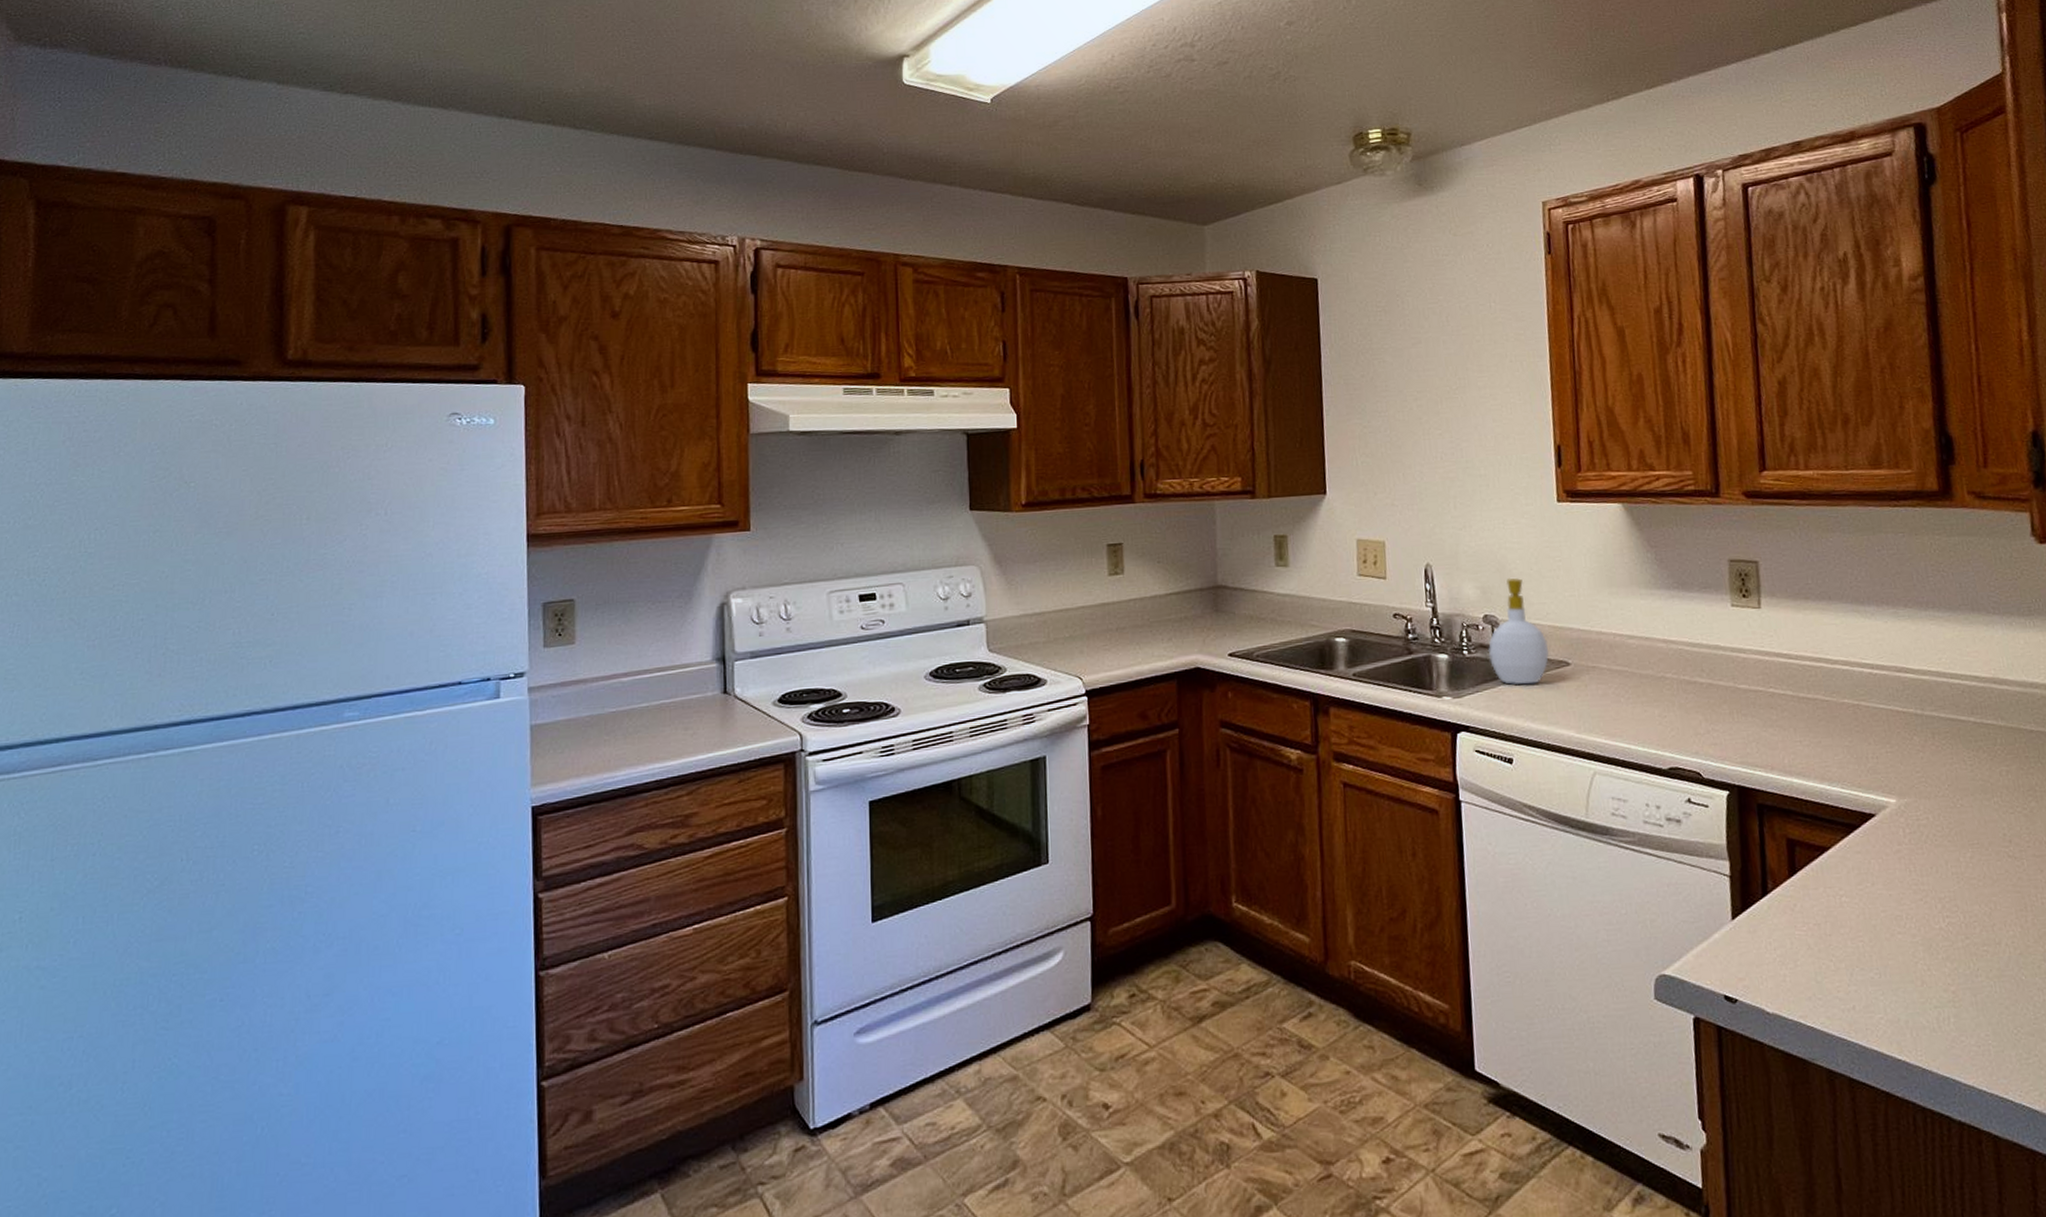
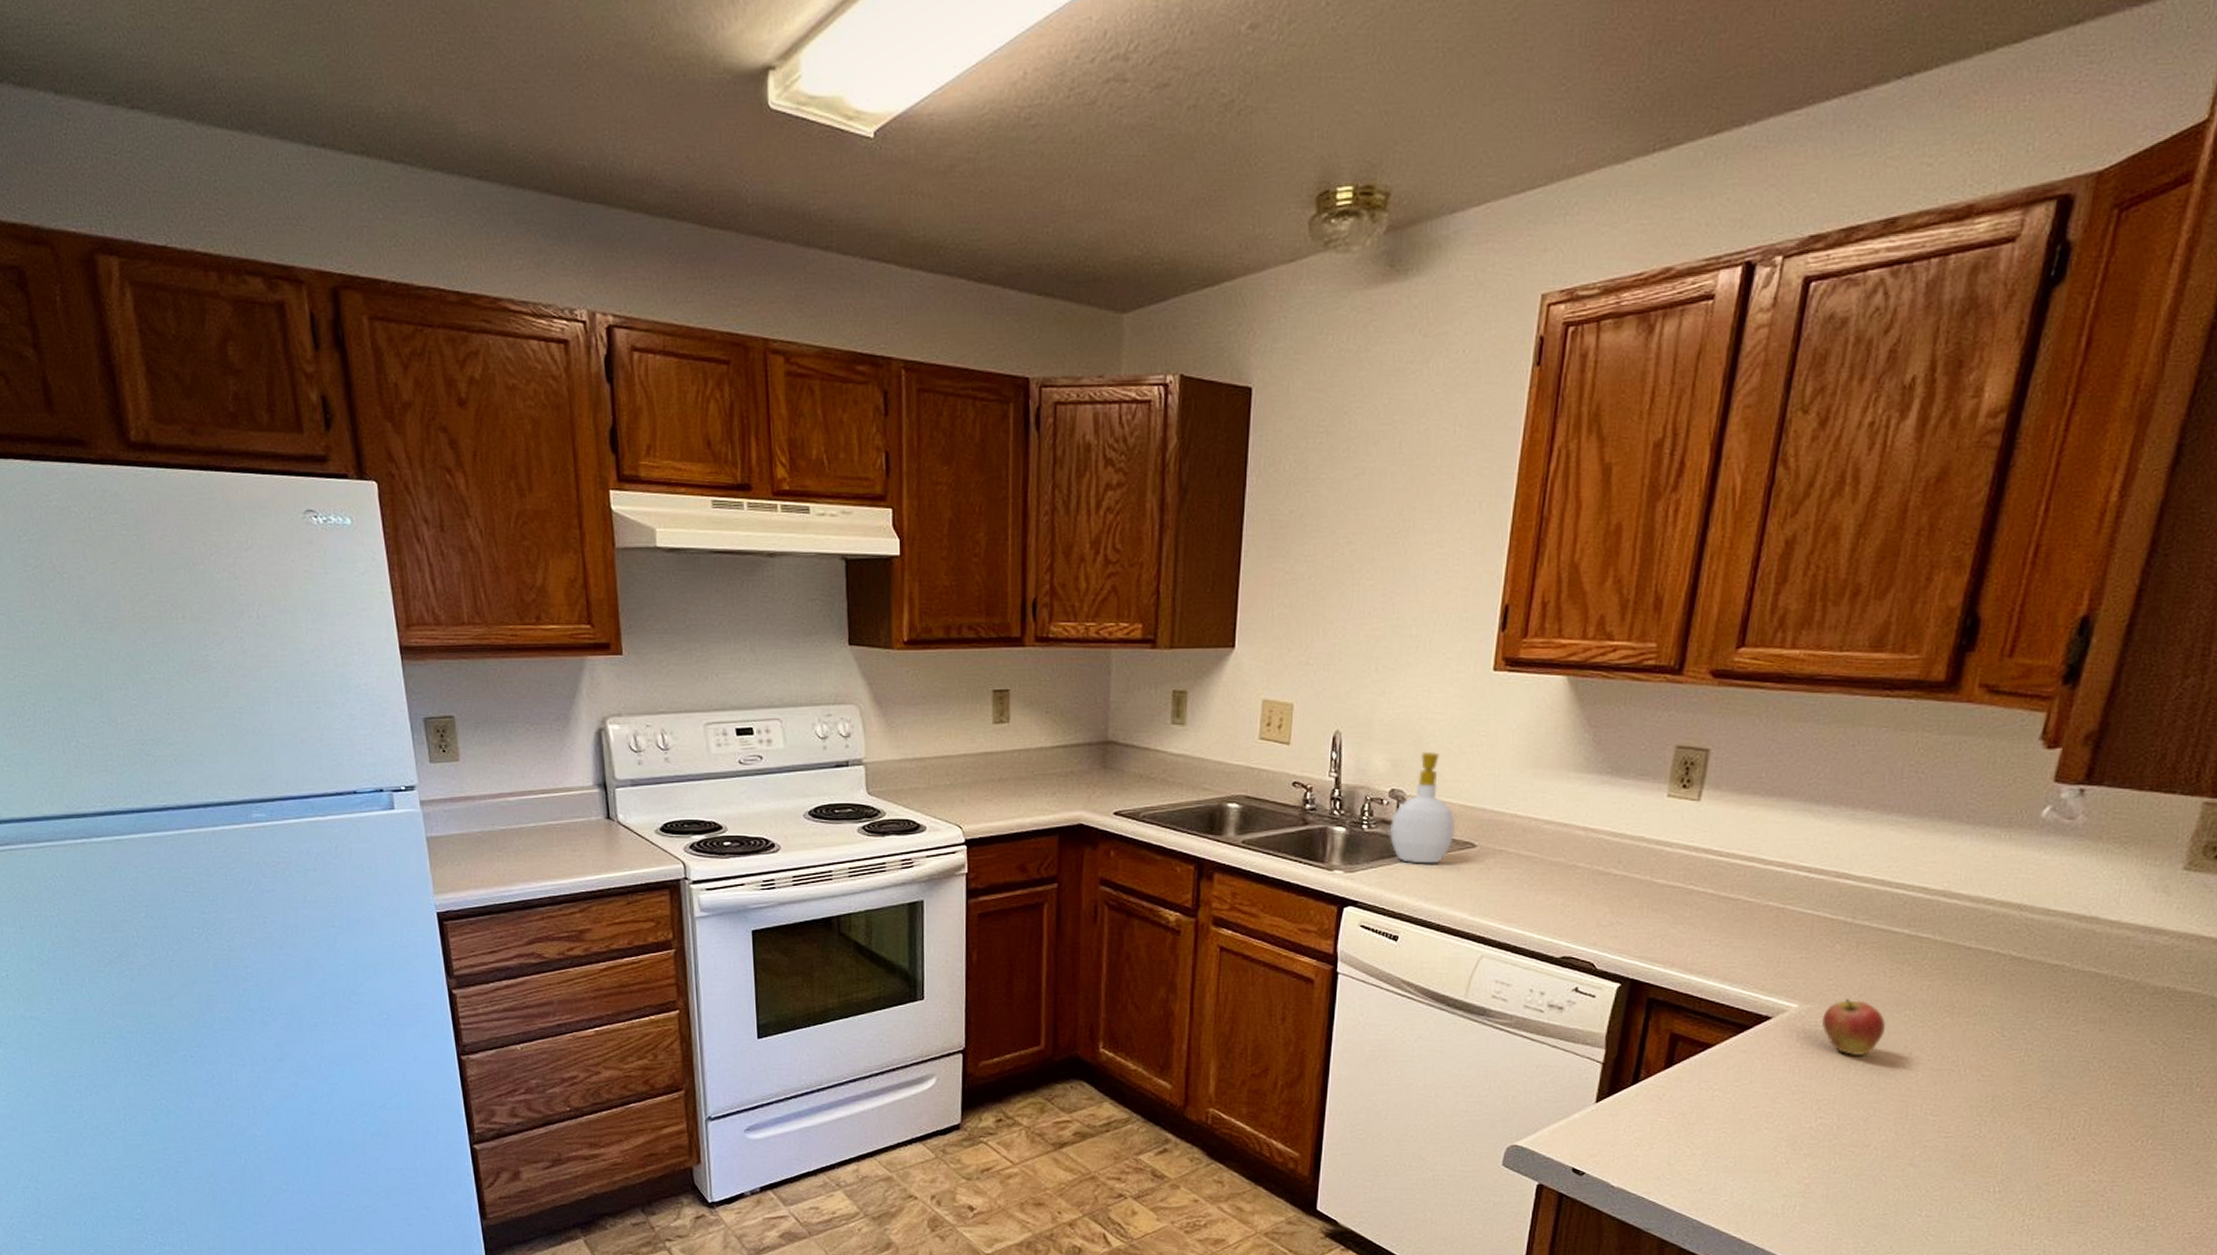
fruit: none [1920,789,1981,847] -> present [1821,998,1886,1055]

